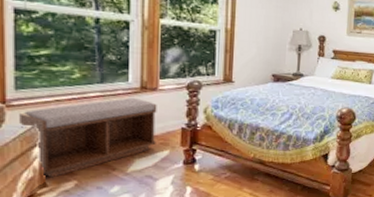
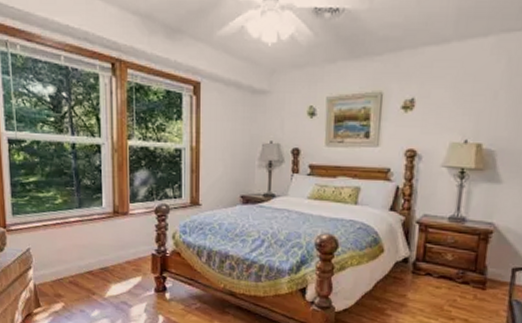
bench: present [19,98,157,178] -> none [17,223,129,299]

